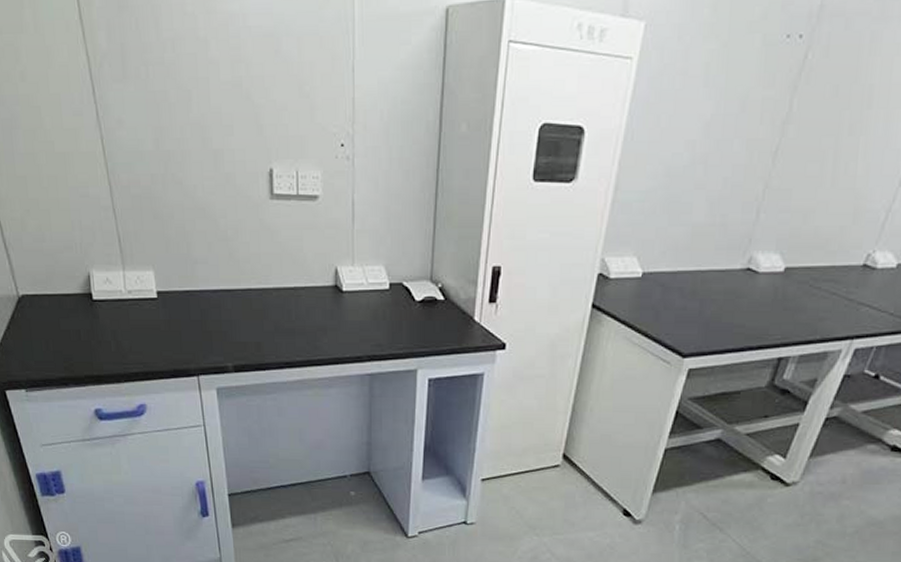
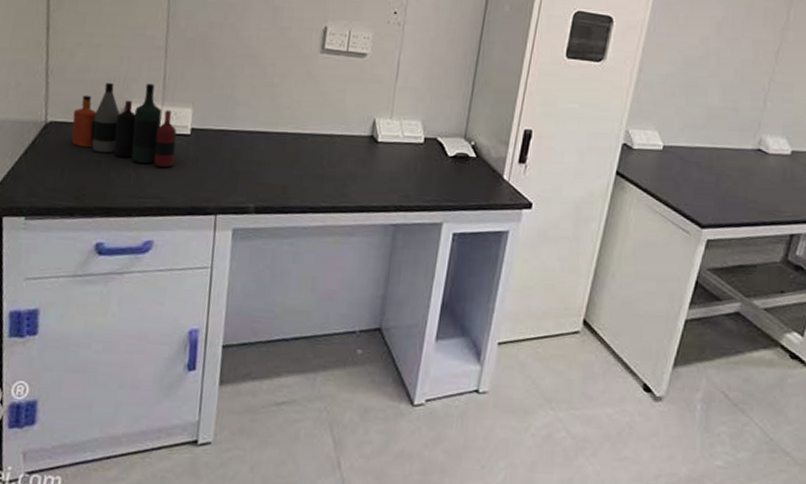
bottle collection: none [41,248,148,333] -> present [71,82,177,167]

